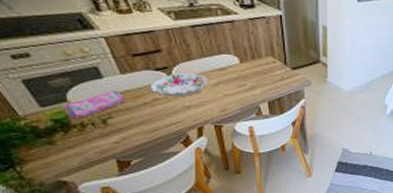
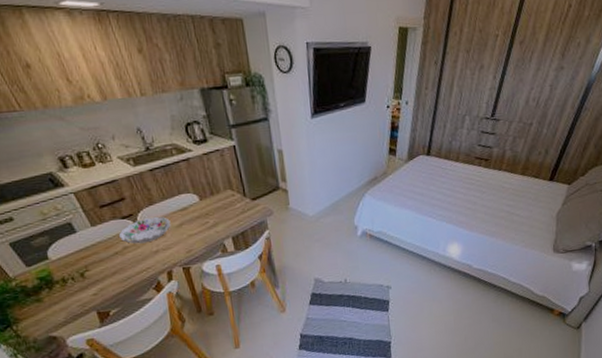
pencil case: present [60,89,126,120] -> none [43,242,99,277]

